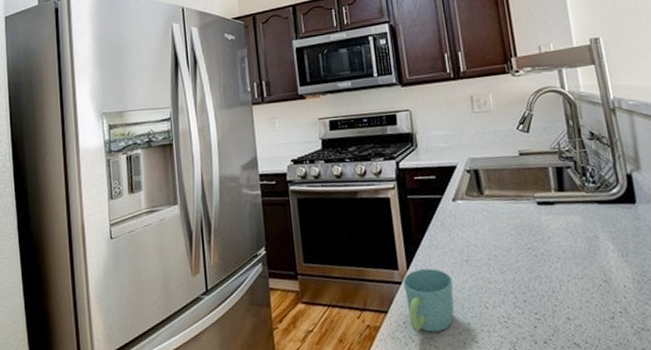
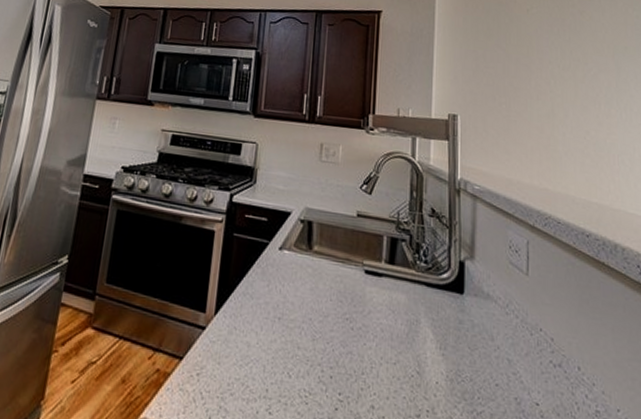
mug: present [402,268,454,332] -> none [204,316,261,393]

